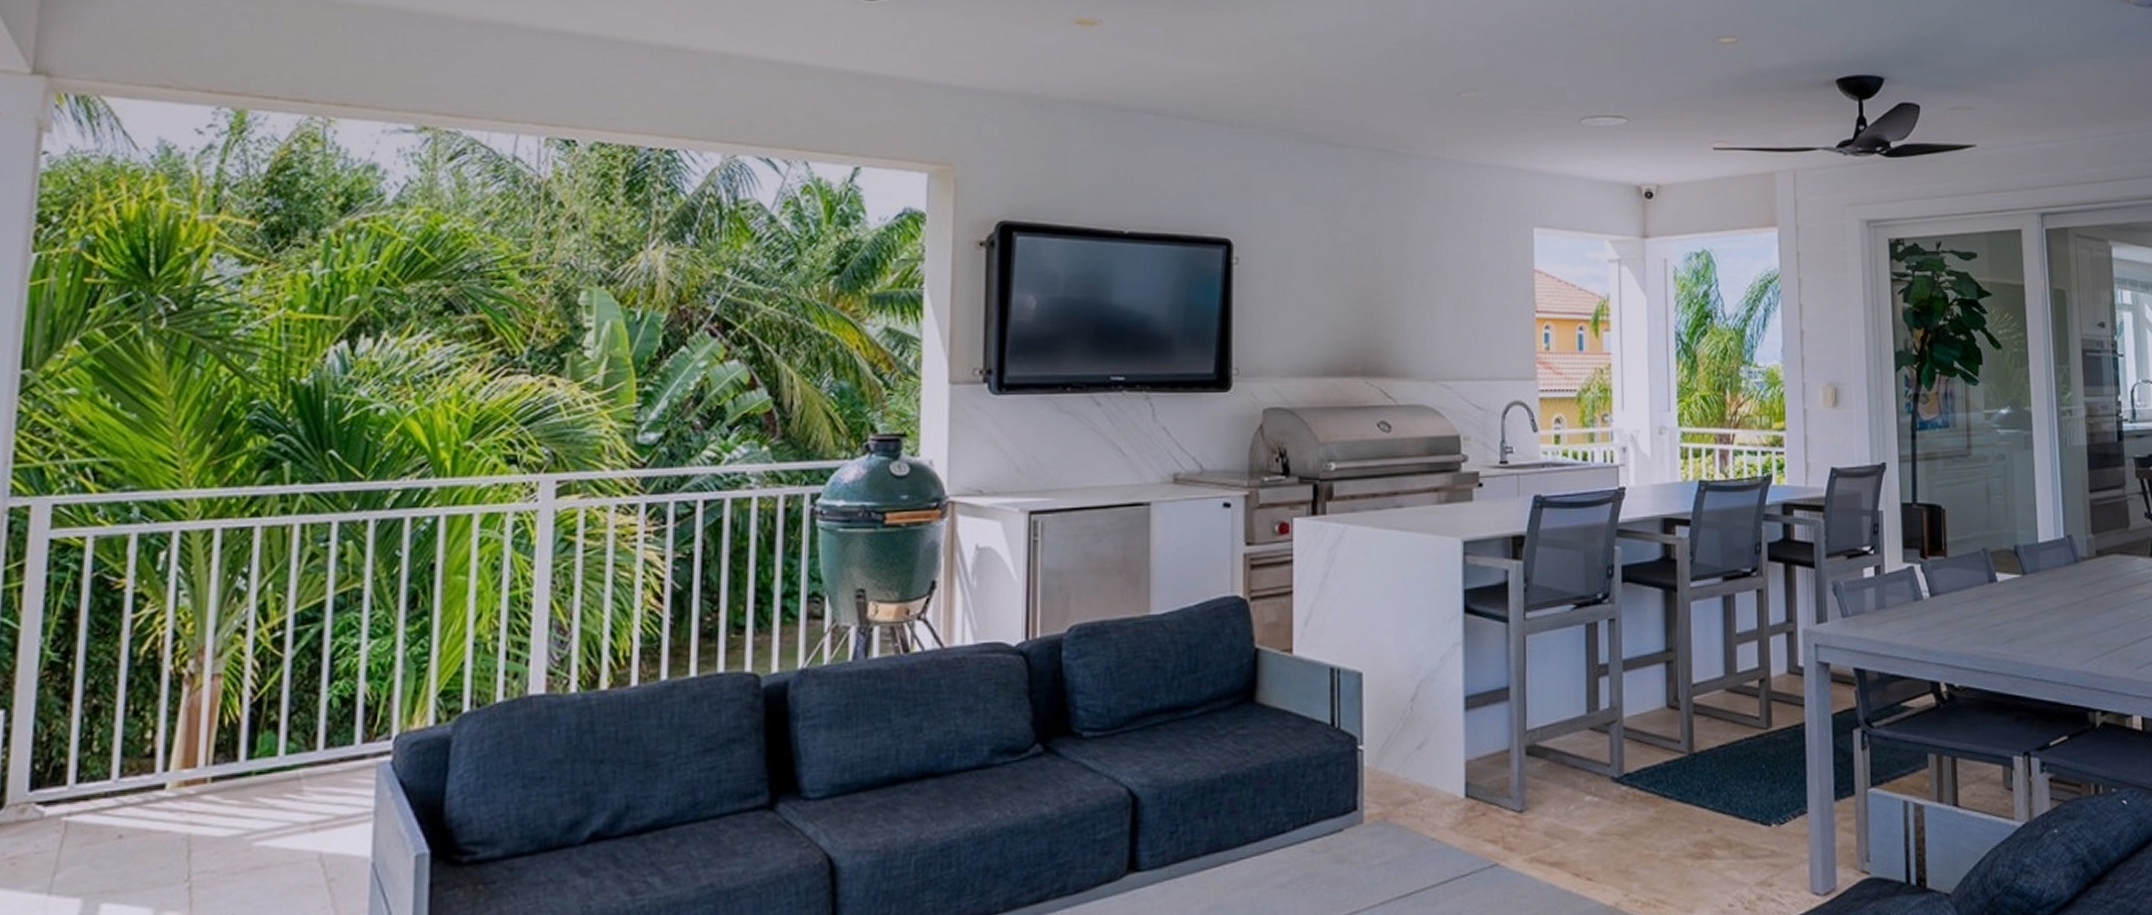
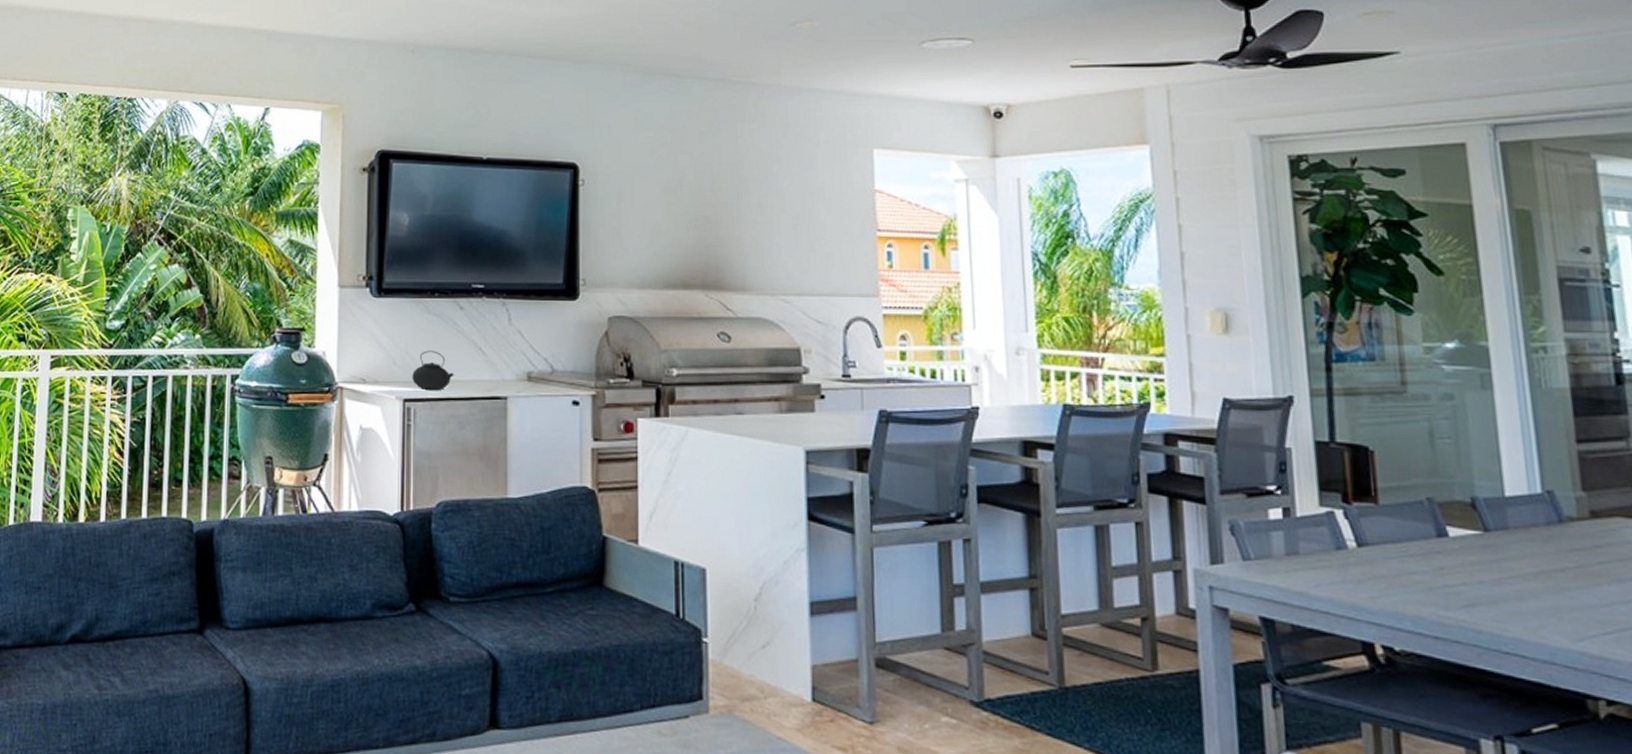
teakettle: none [1039,454,1090,499] -> present [412,350,455,390]

